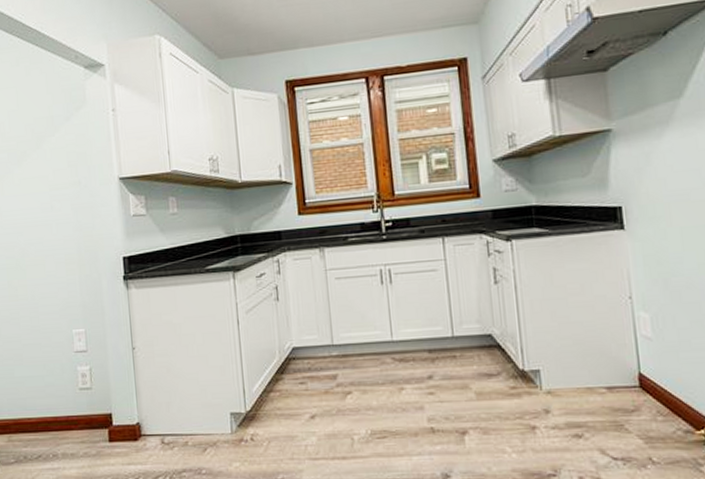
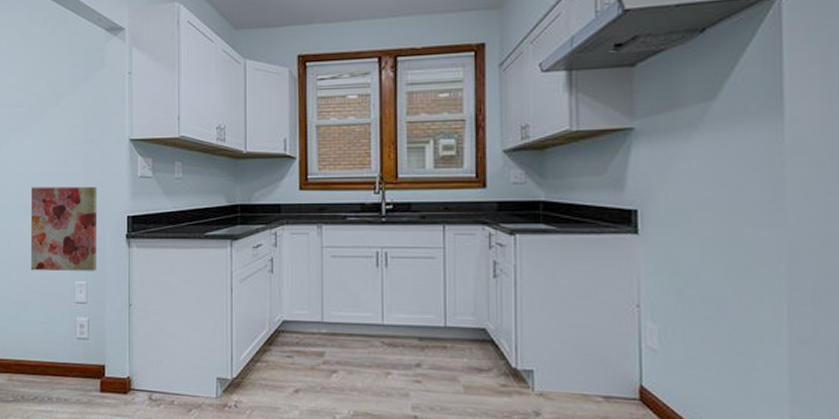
wall art: none [17,229,95,324] -> present [30,186,98,271]

